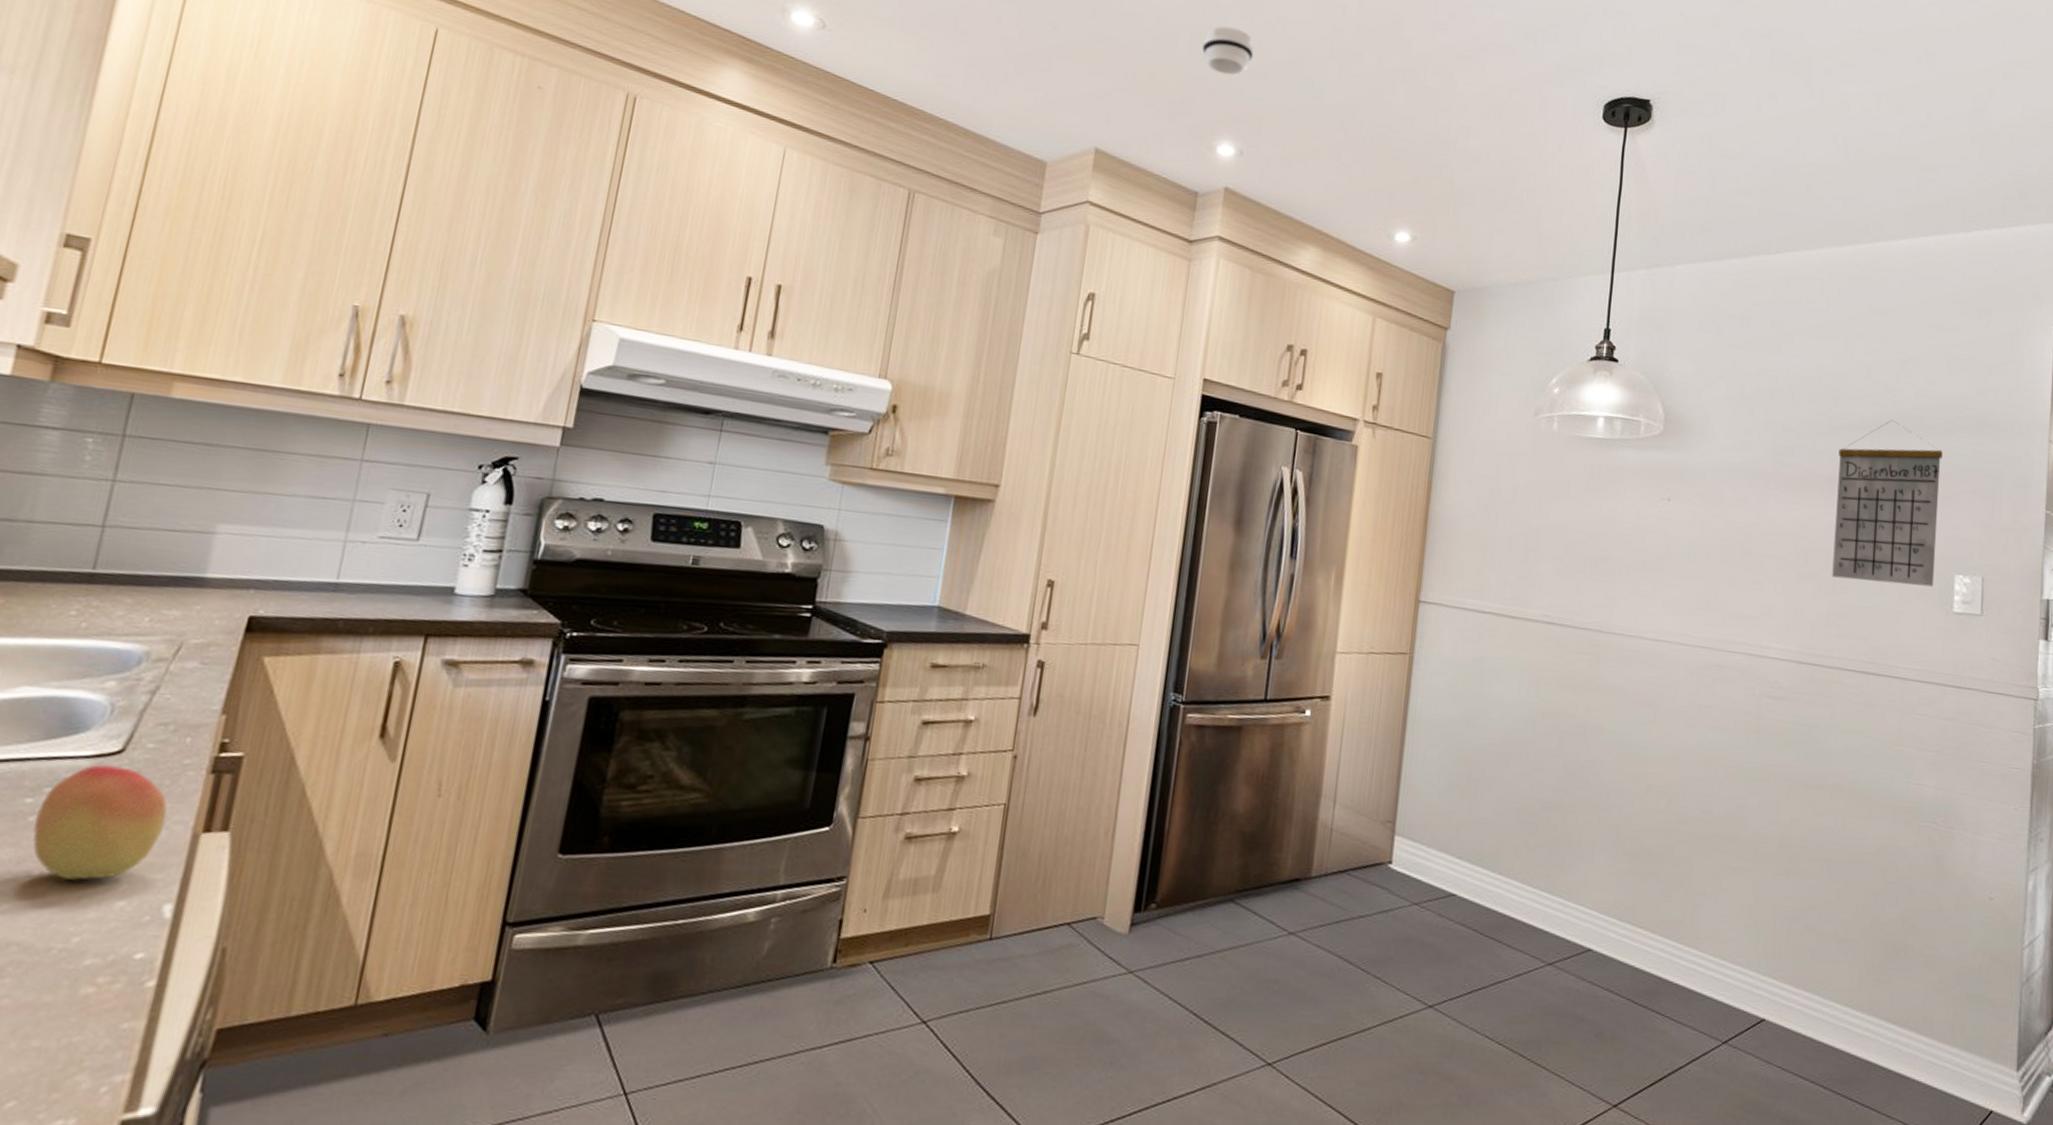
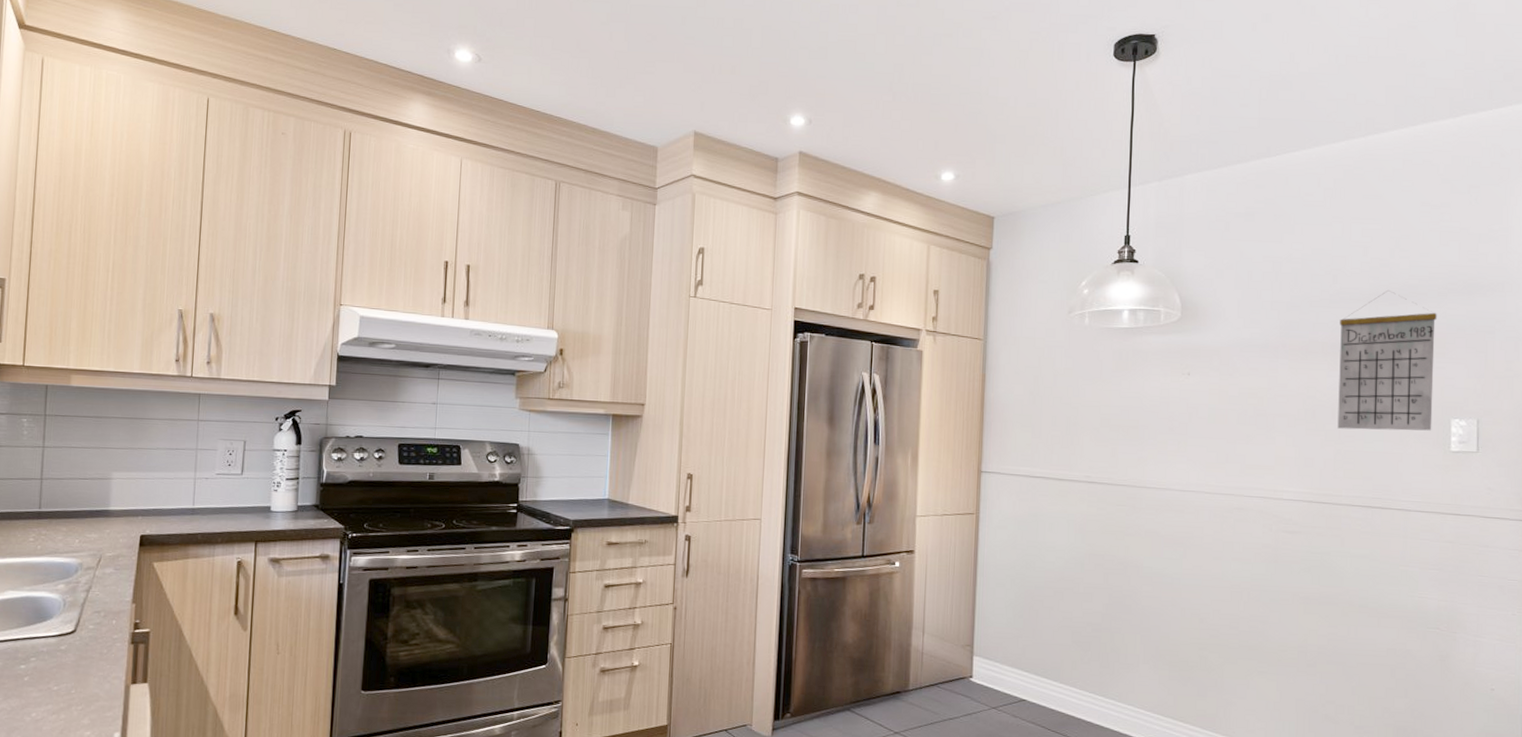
fruit: present [32,764,168,880] -> none [28,640,108,719]
smoke detector: present [1202,26,1254,76] -> none [772,18,814,59]

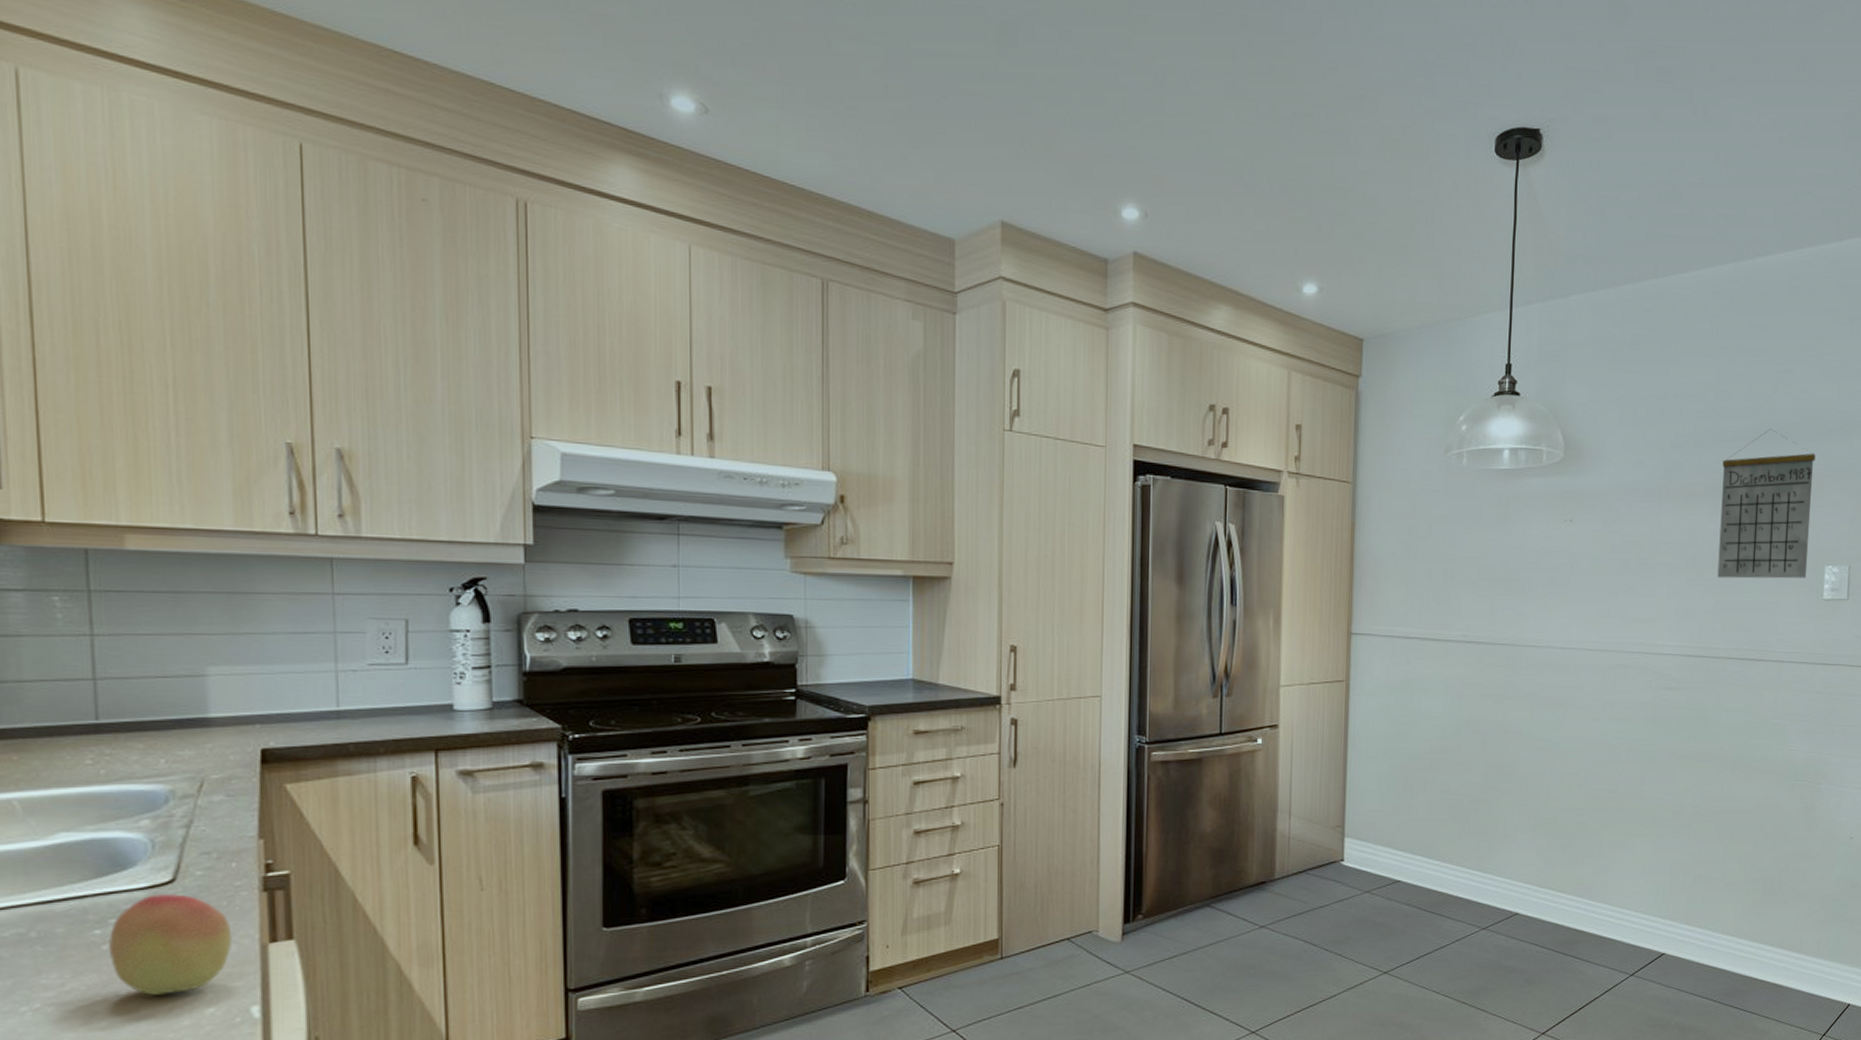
fruit: none [28,640,108,719] -> present [107,893,233,995]

